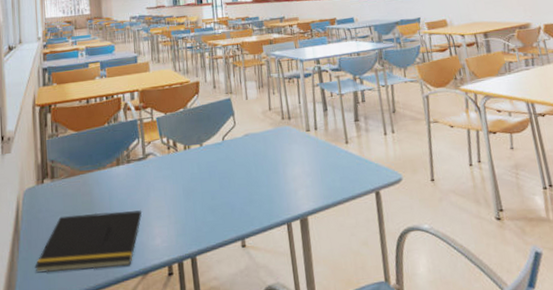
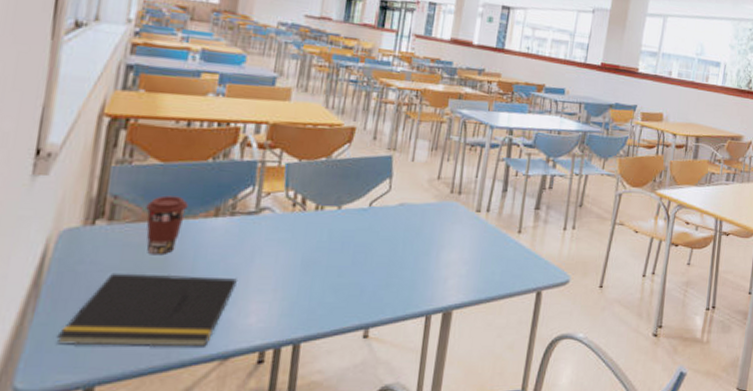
coffee cup: none [72,154,99,200] -> present [146,195,188,256]

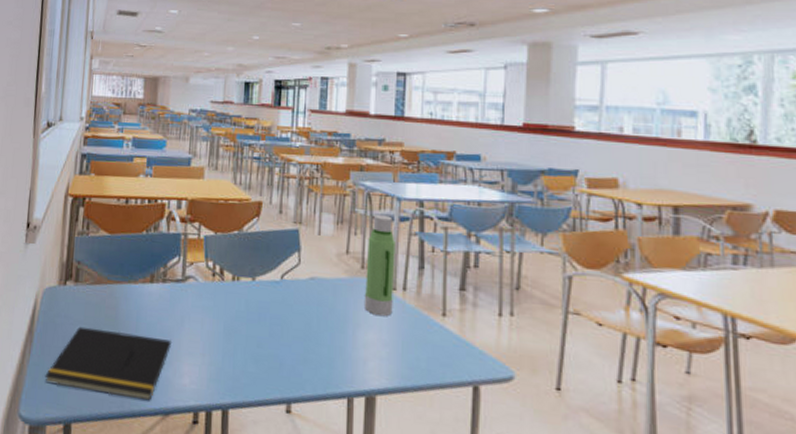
coffee cup: present [146,195,188,256] -> none [100,262,130,314]
water bottle: none [449,142,485,237] -> present [363,215,395,317]

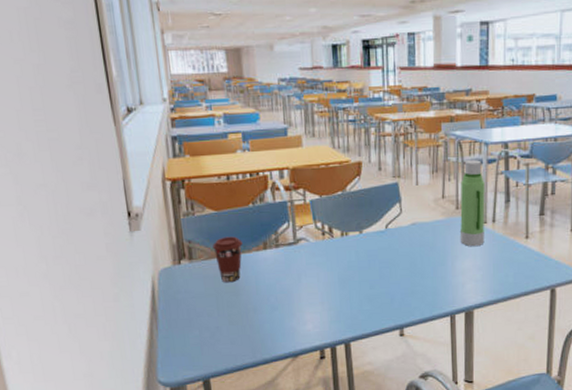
notepad: present [44,326,173,401] -> none [176,296,293,351]
coffee cup: none [100,262,130,314] -> present [213,236,243,283]

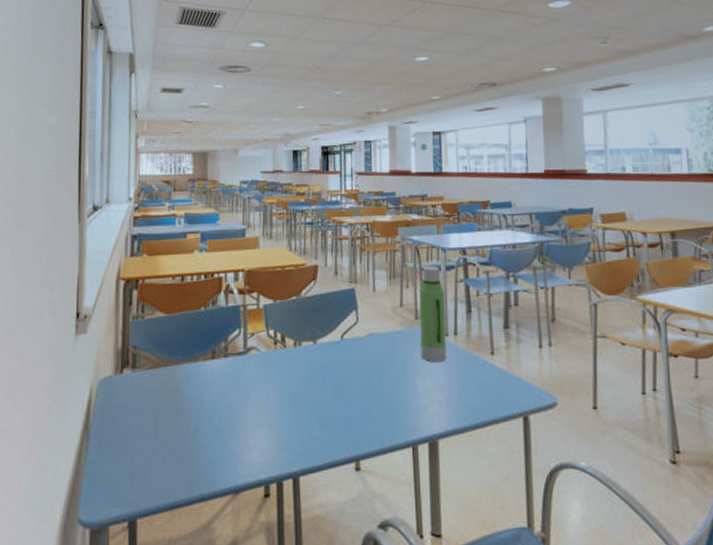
coffee cup: present [213,236,243,283] -> none [159,343,190,397]

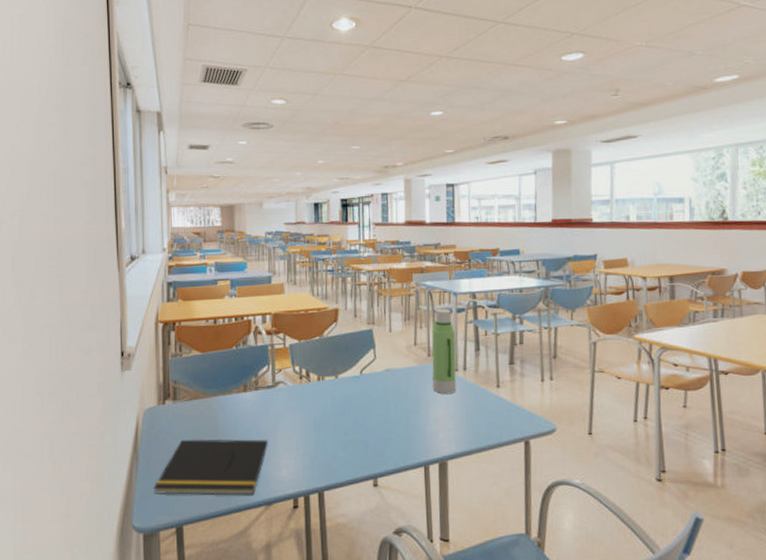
notepad: none [105,413,238,482] -> present [153,438,269,496]

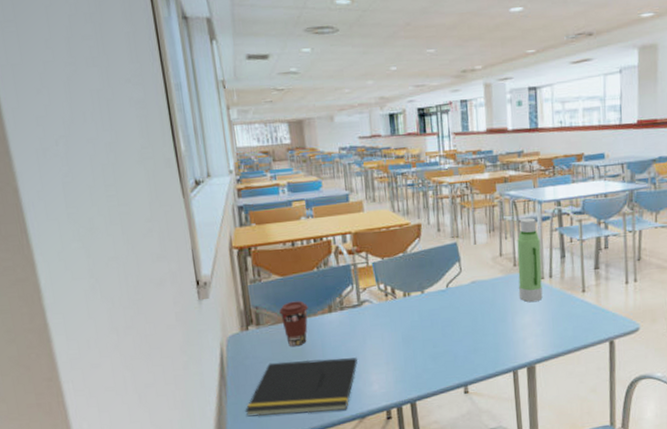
coffee cup: none [196,378,224,425] -> present [279,301,308,347]

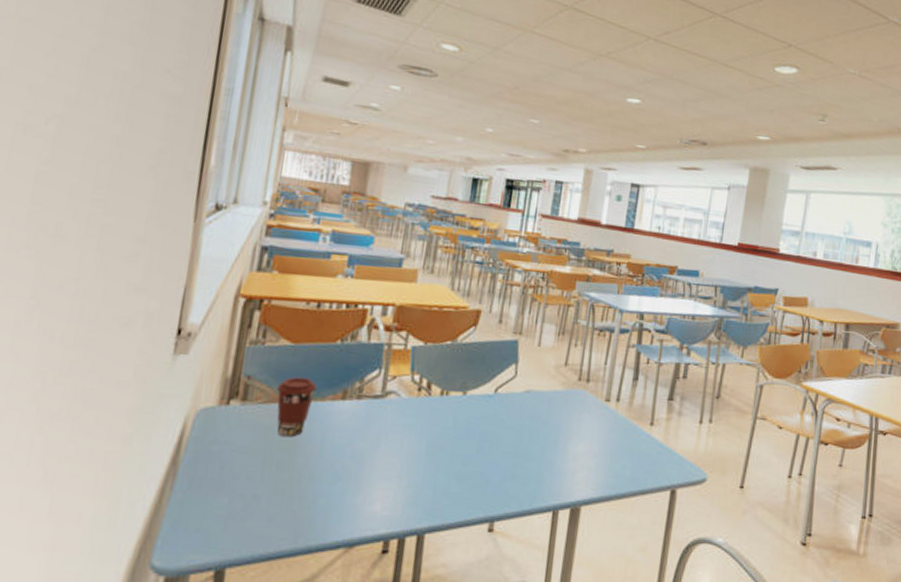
notepad: present [245,357,358,417] -> none [191,453,364,534]
water bottle: present [517,218,543,303] -> none [577,326,614,428]

